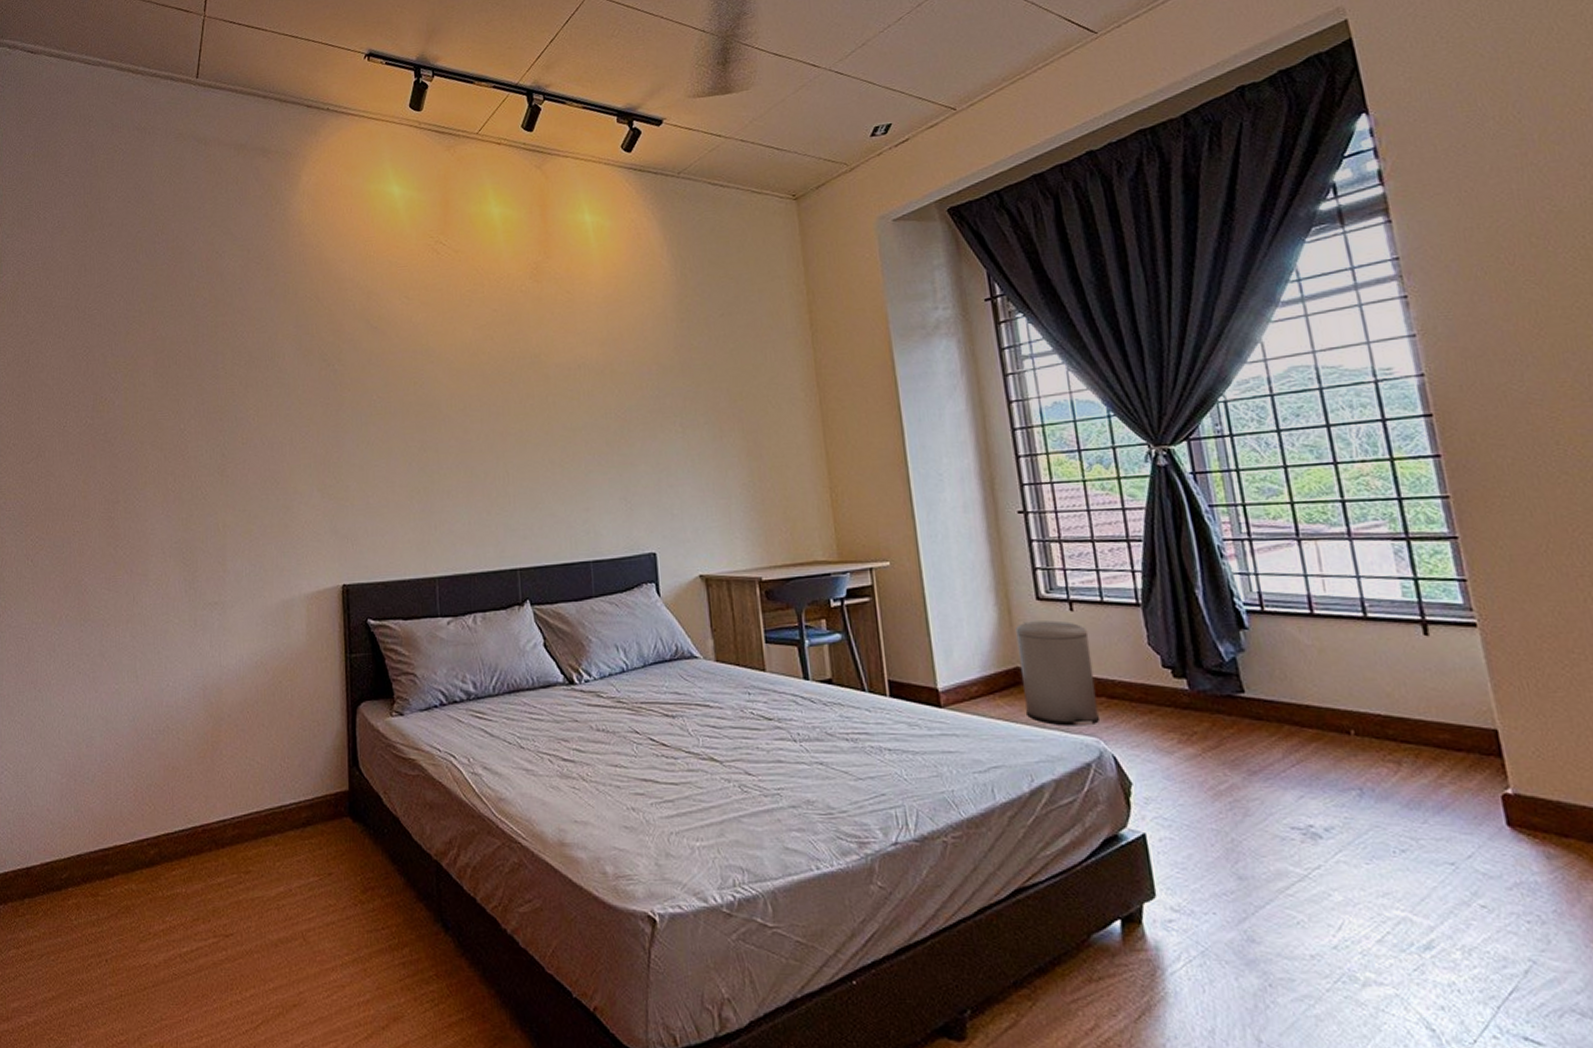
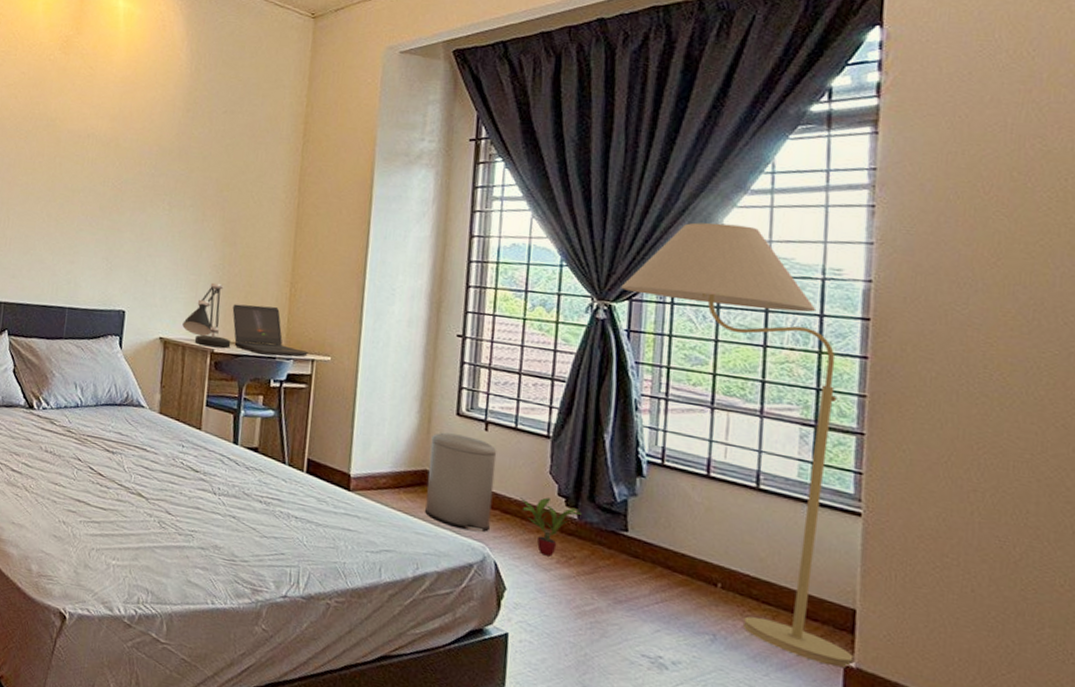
desk lamp: none [721,502,779,576] -> present [182,282,231,348]
laptop computer: none [772,518,864,573] -> present [232,304,308,357]
potted plant: none [1123,672,1194,738] -> present [519,497,583,557]
floor lamp: none [1175,339,1510,798] -> present [621,222,854,669]

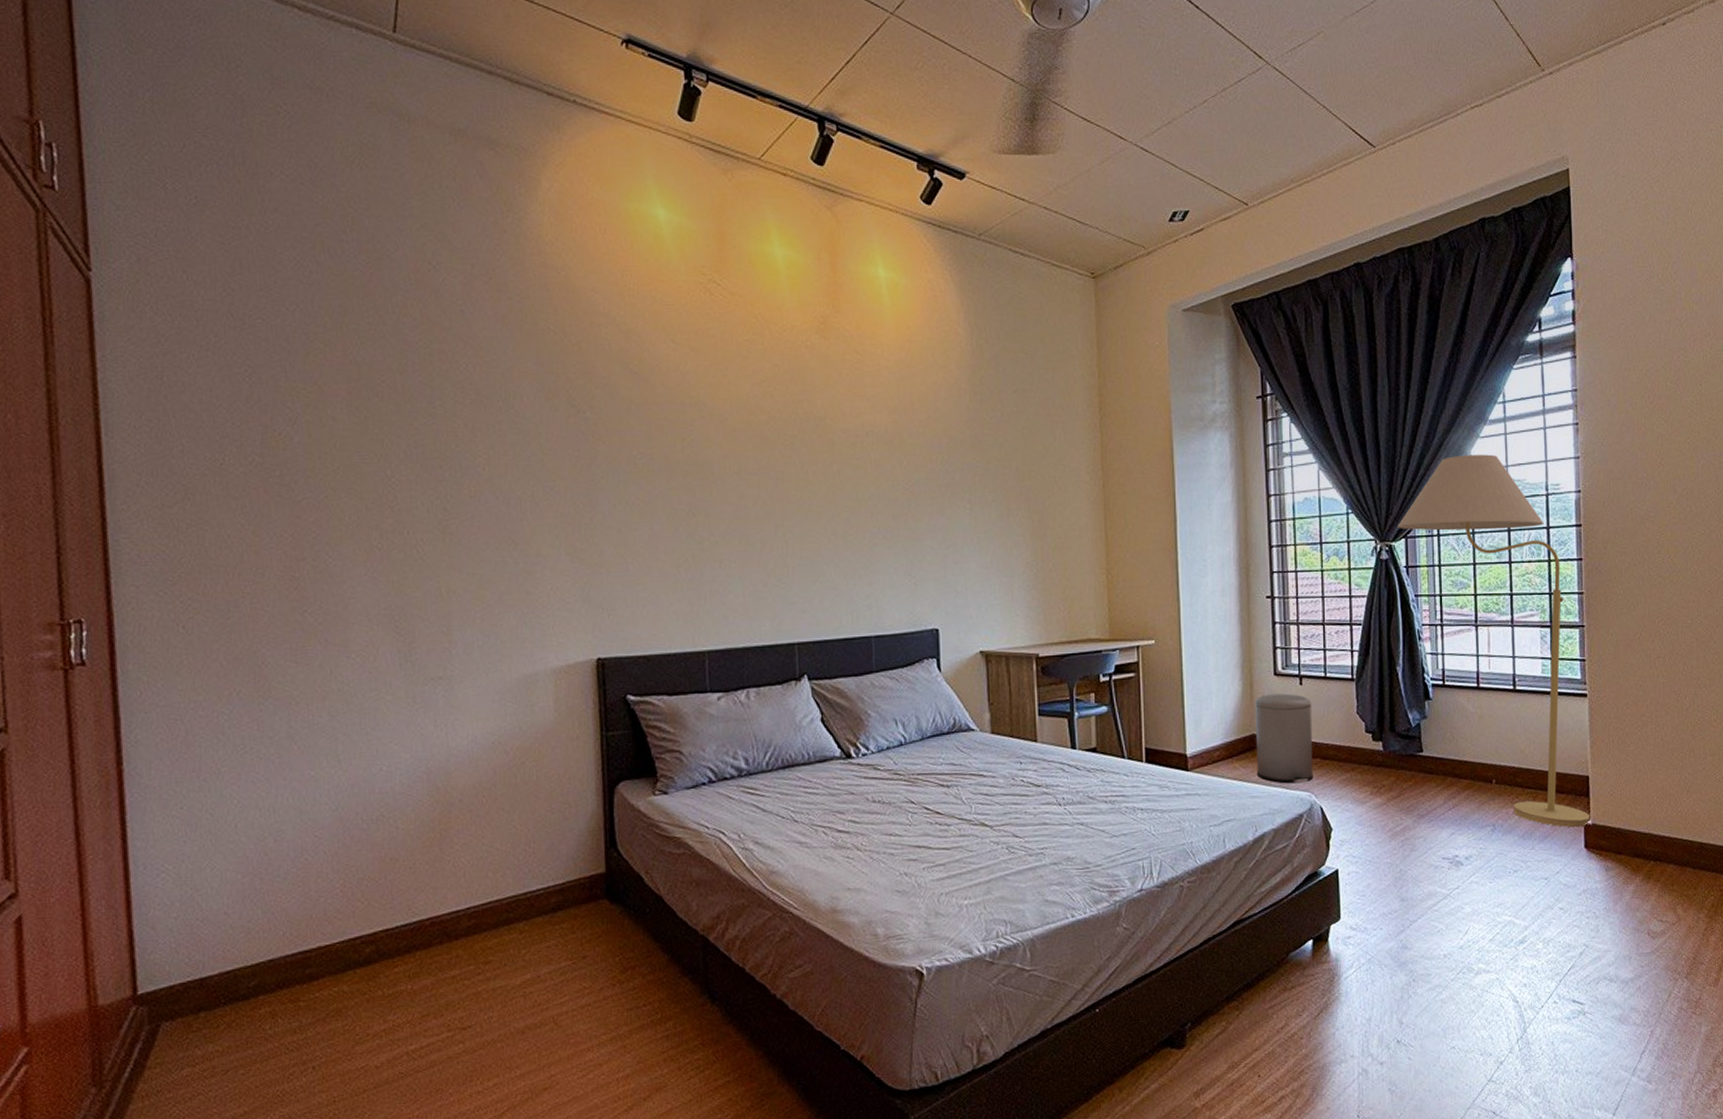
desk lamp: present [182,282,231,348] -> none [1002,581,1055,652]
laptop computer: present [232,304,308,357] -> none [1051,598,1132,650]
potted plant: present [519,497,583,557] -> none [1335,736,1387,791]

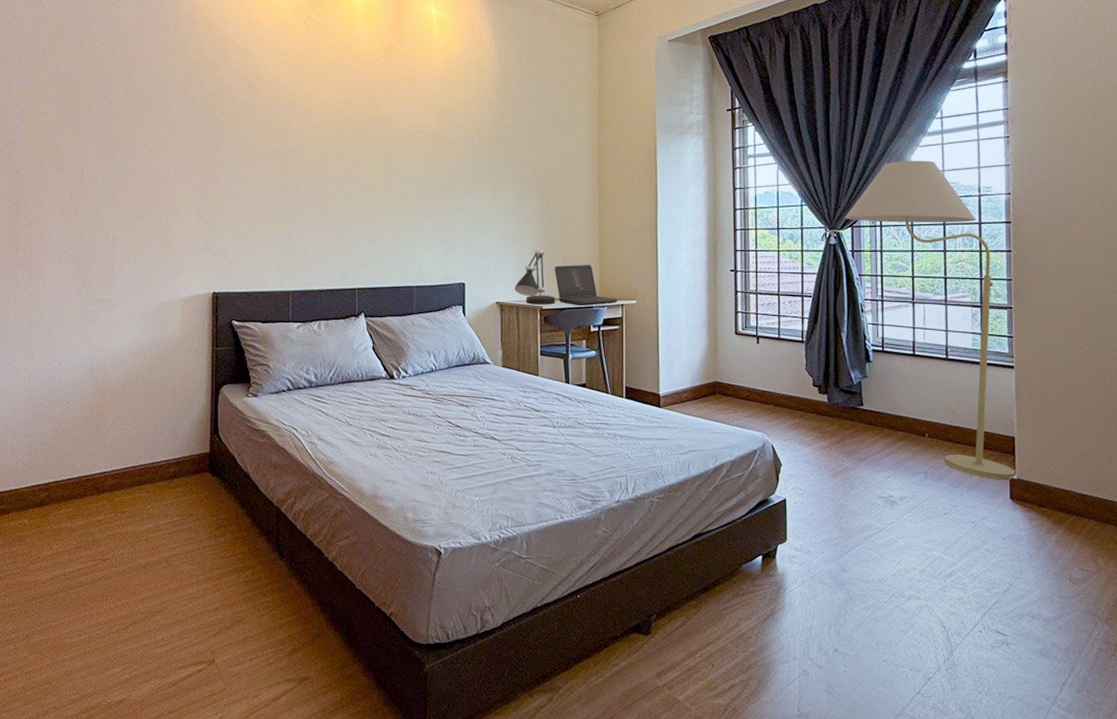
desk lamp: none [1002,581,1055,652] -> present [514,250,556,305]
laptop computer: none [1051,598,1132,650] -> present [554,265,618,306]
pedal bin: present [1255,693,1313,784] -> none [718,349,767,424]

